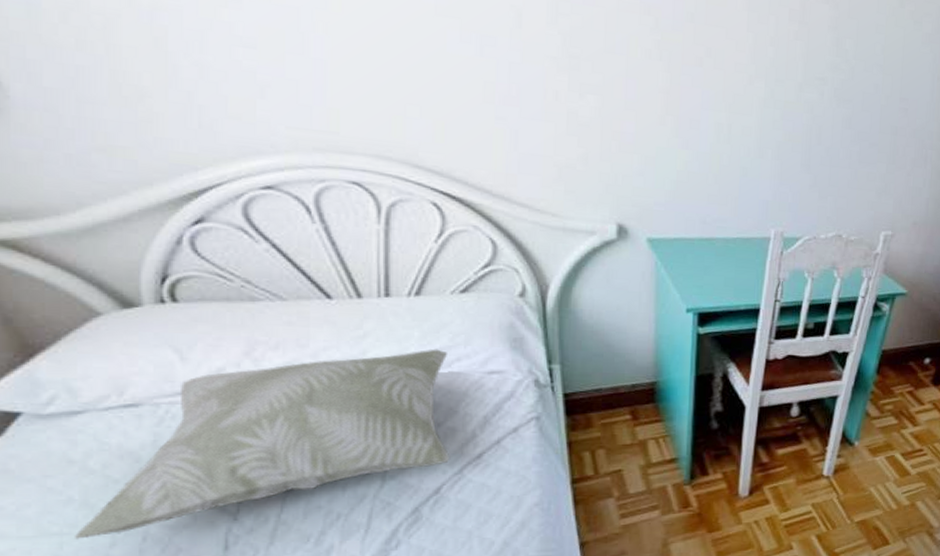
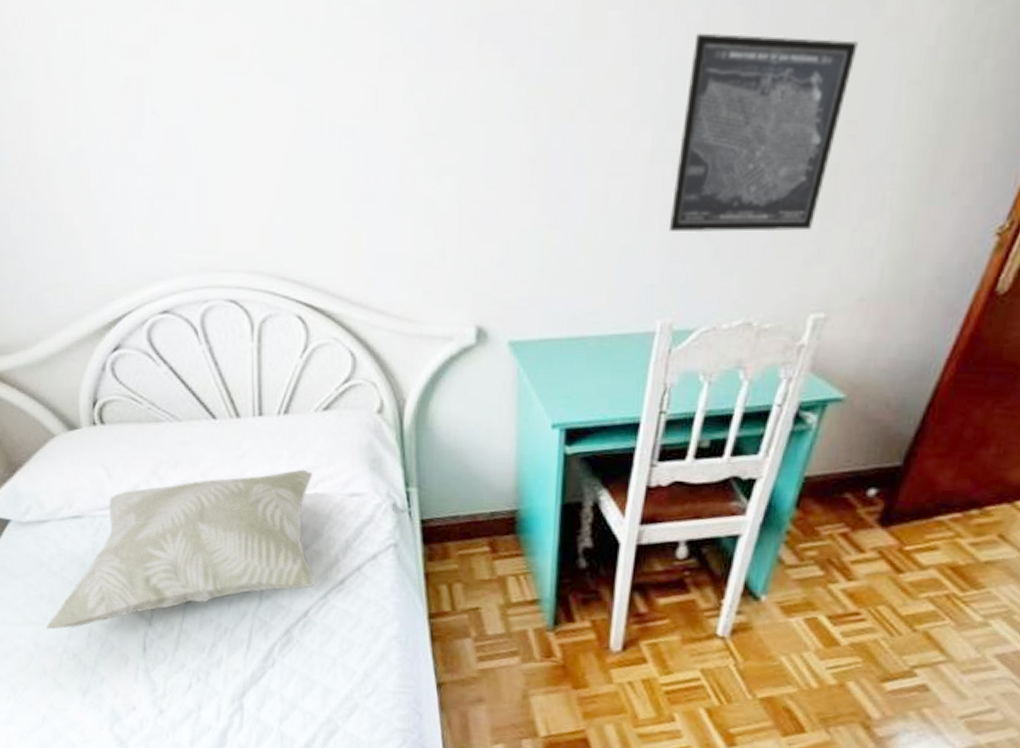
wall art: none [778,17,906,171] -> present [668,32,858,233]

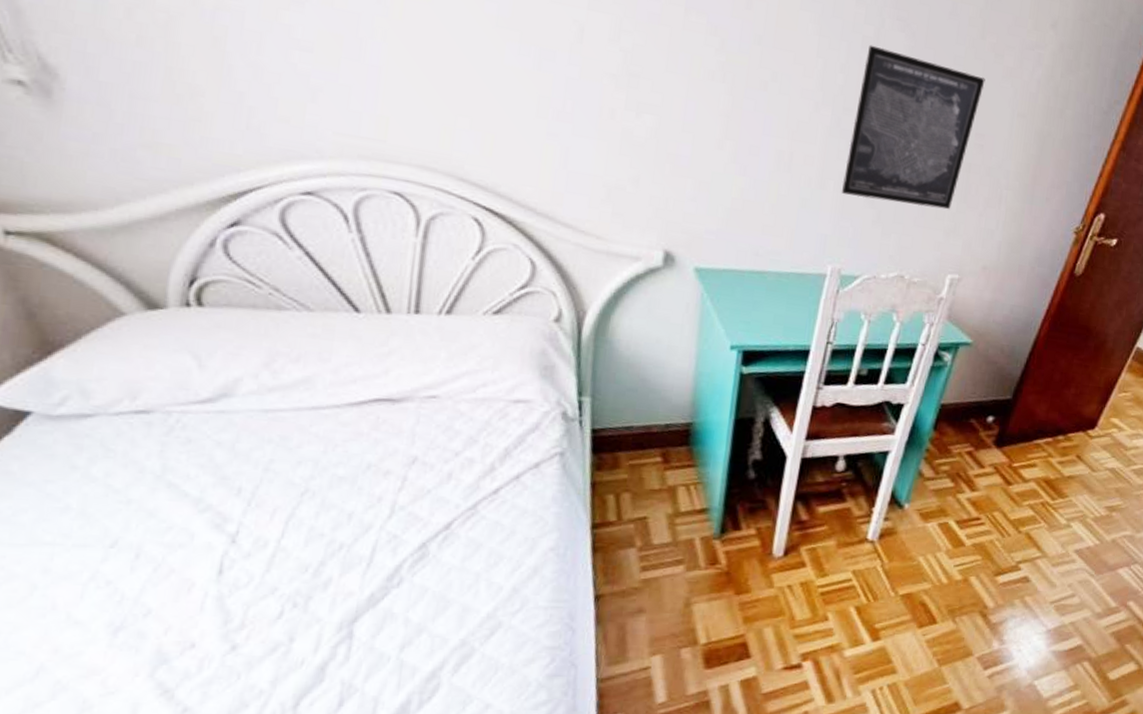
decorative pillow: present [46,469,317,630] -> none [67,371,473,551]

